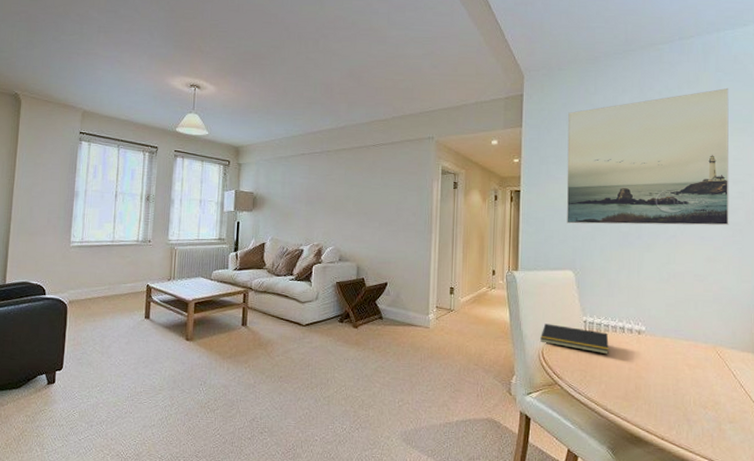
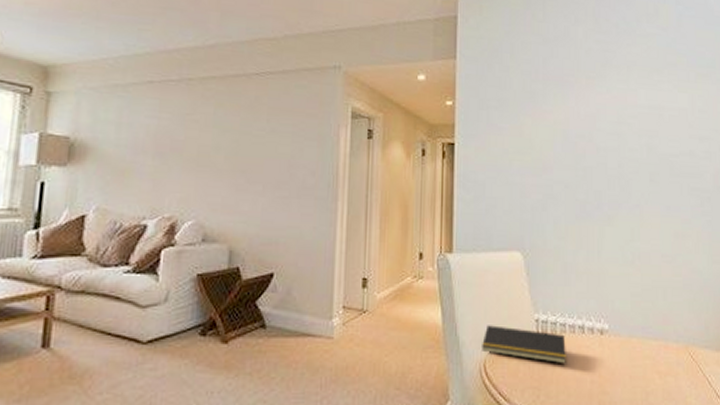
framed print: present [566,87,730,226] -> none [511,24,697,193]

